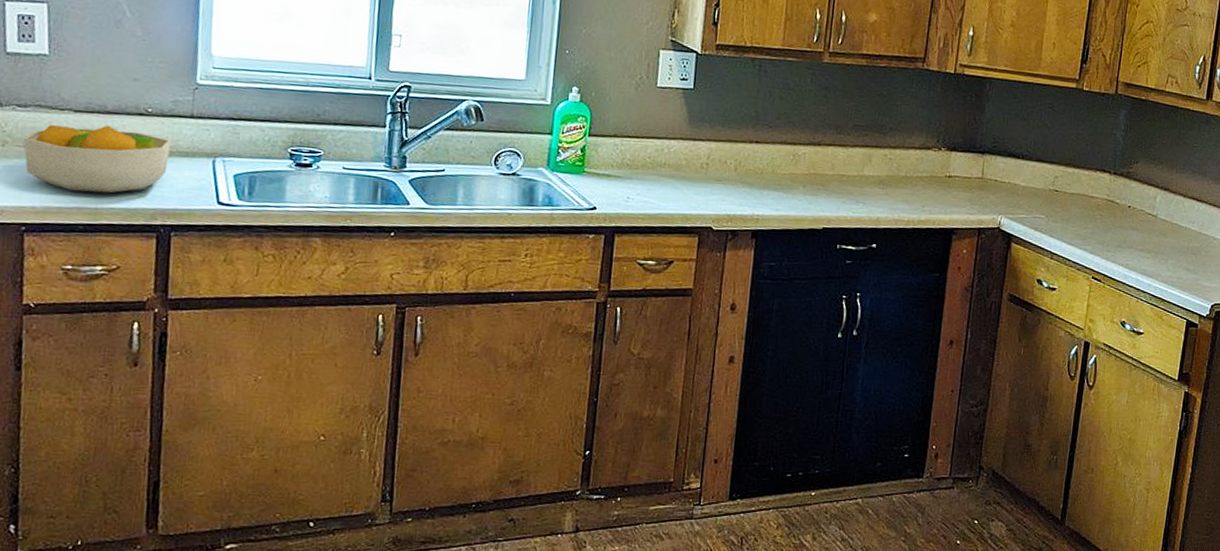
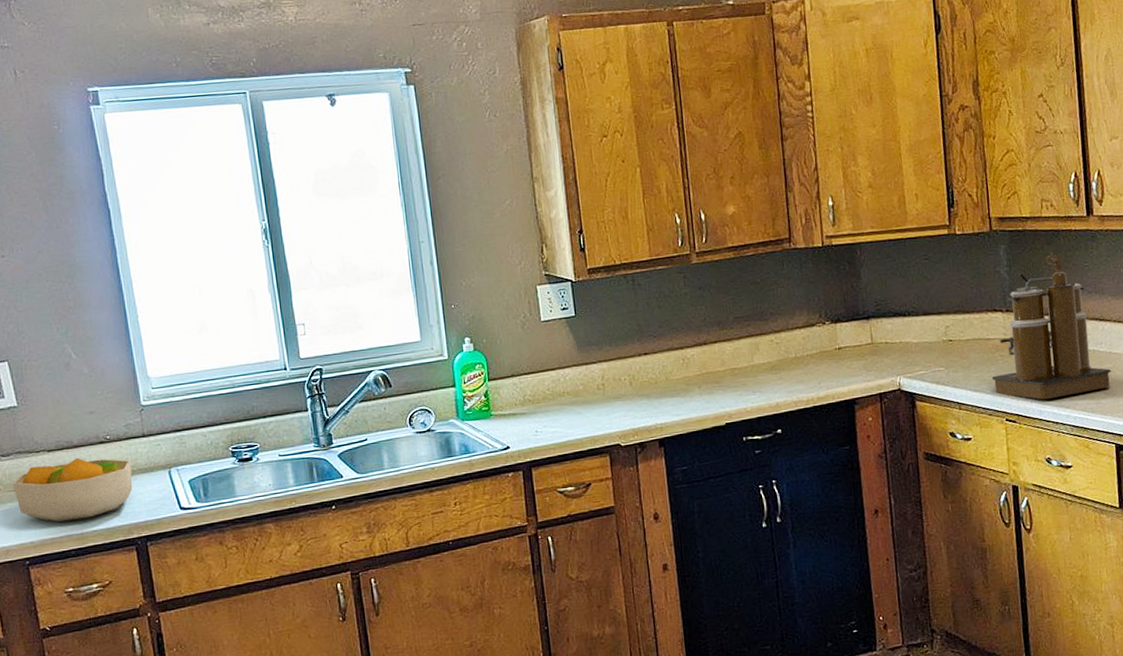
coffee maker: none [1087,126,1197,266] -> present [991,252,1111,400]

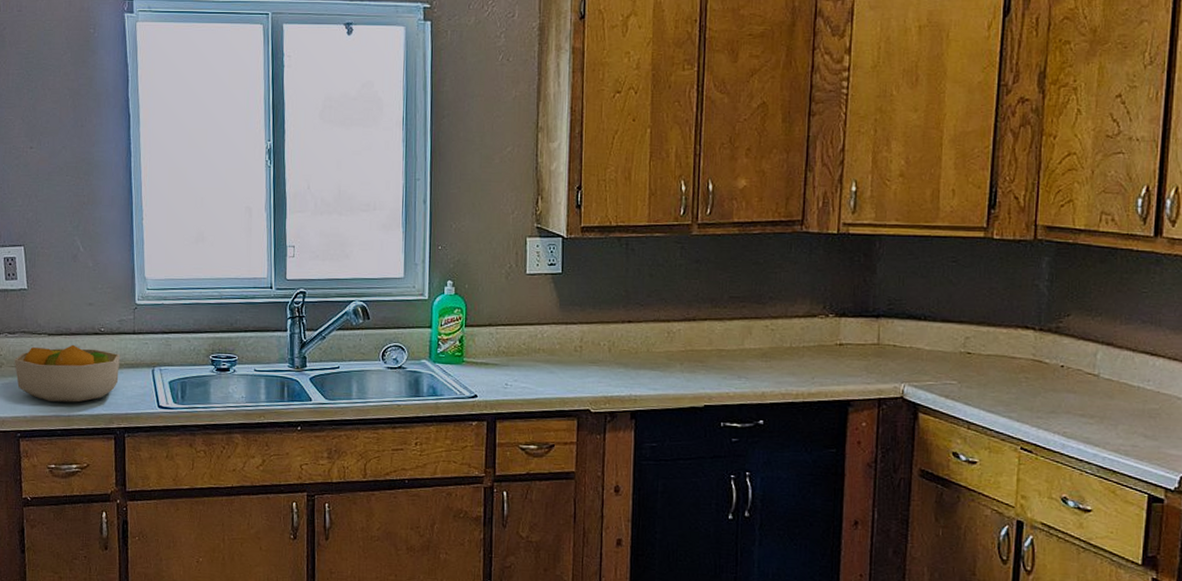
coffee maker: present [991,252,1111,400] -> none [1010,271,1156,434]

